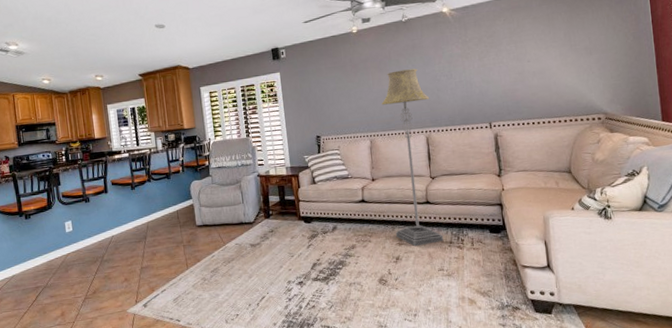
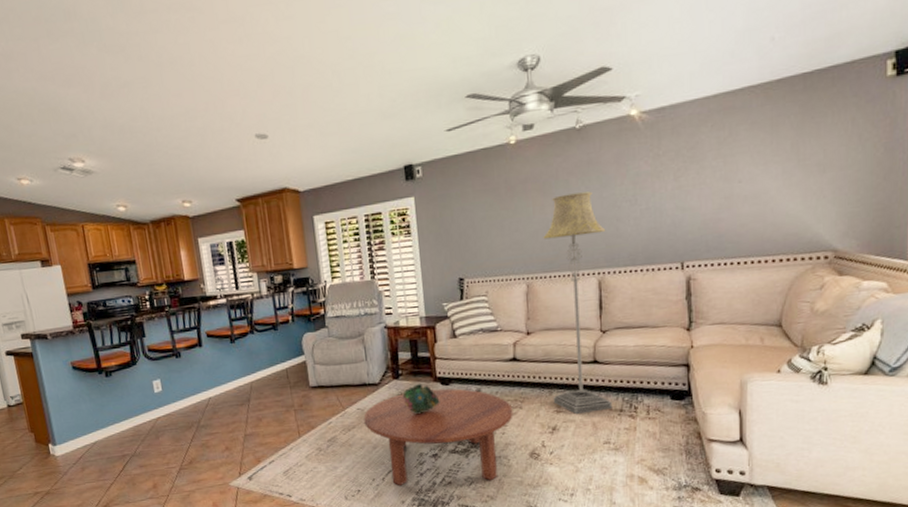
coffee table: none [241,226,364,311] -> present [363,388,513,487]
decorative bowl: none [273,221,304,248] -> present [402,383,440,414]

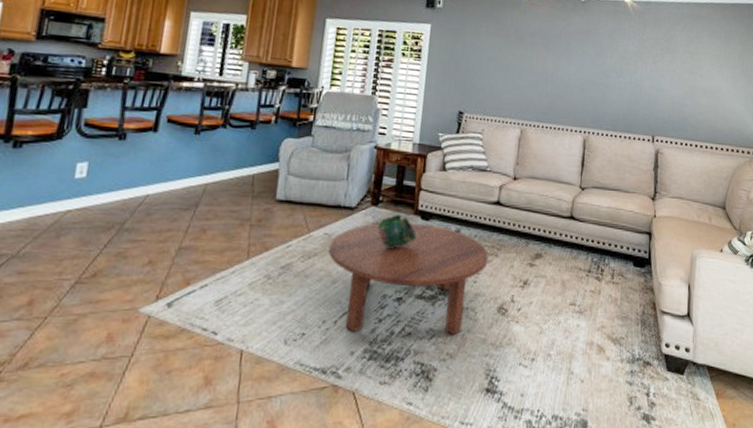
floor lamp: present [543,191,613,415] -> none [528,54,595,271]

